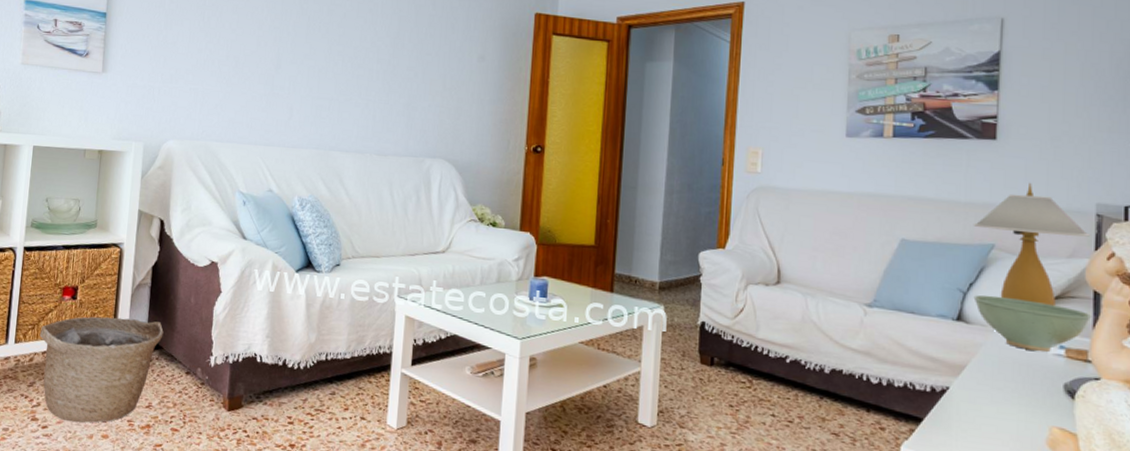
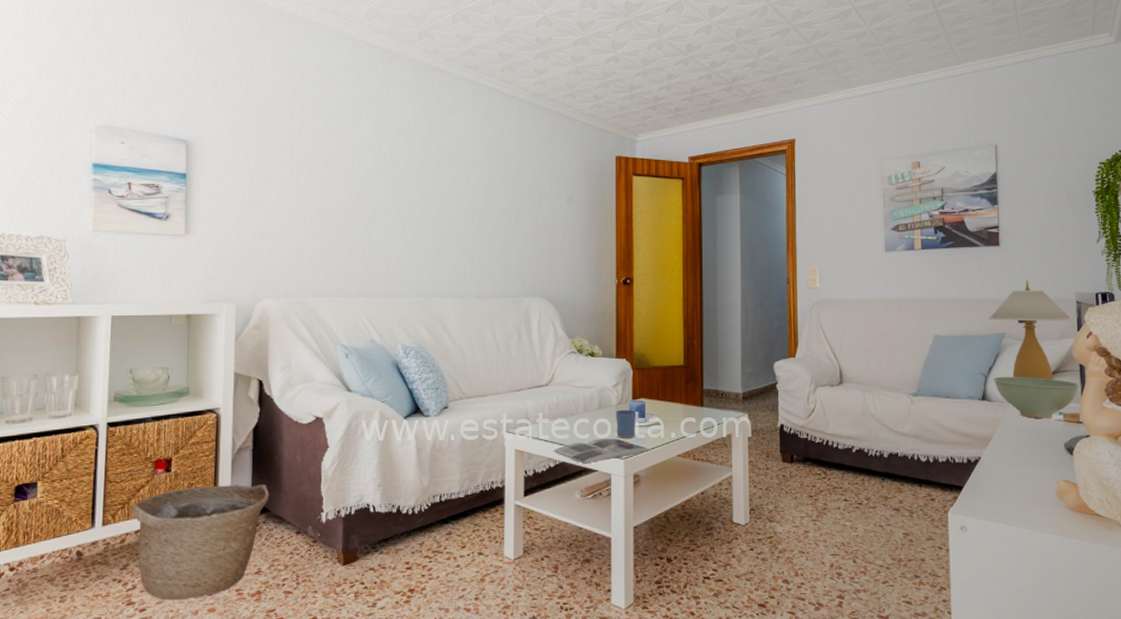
magazine: none [445,314,550,340] -> present [553,438,650,464]
mug: none [514,286,538,318] -> present [616,409,637,438]

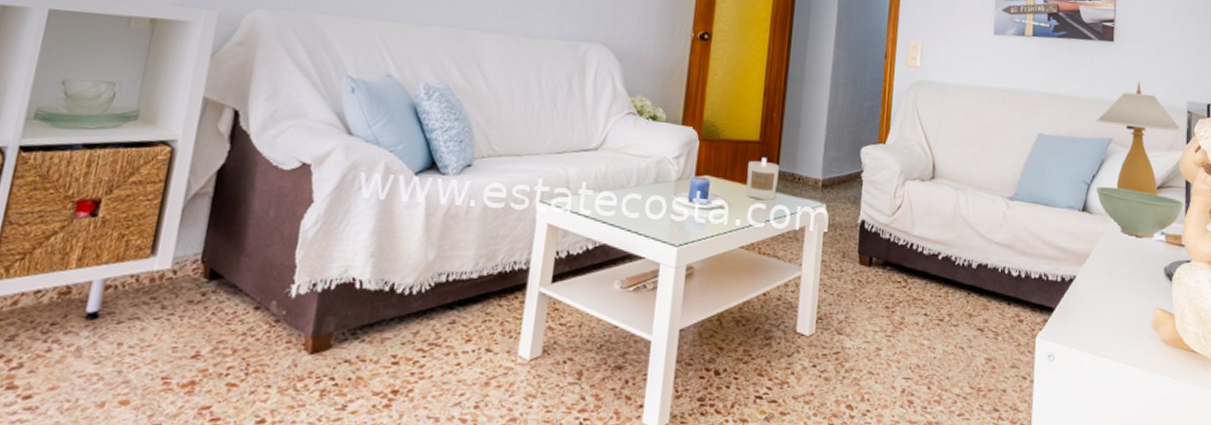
basket: present [130,484,270,601] -> none [31,238,227,387]
magazine: present [553,438,650,464] -> none [594,219,710,249]
mug: present [616,409,637,438] -> none [672,186,699,222]
candle: none [677,379,704,415] -> present [746,158,779,201]

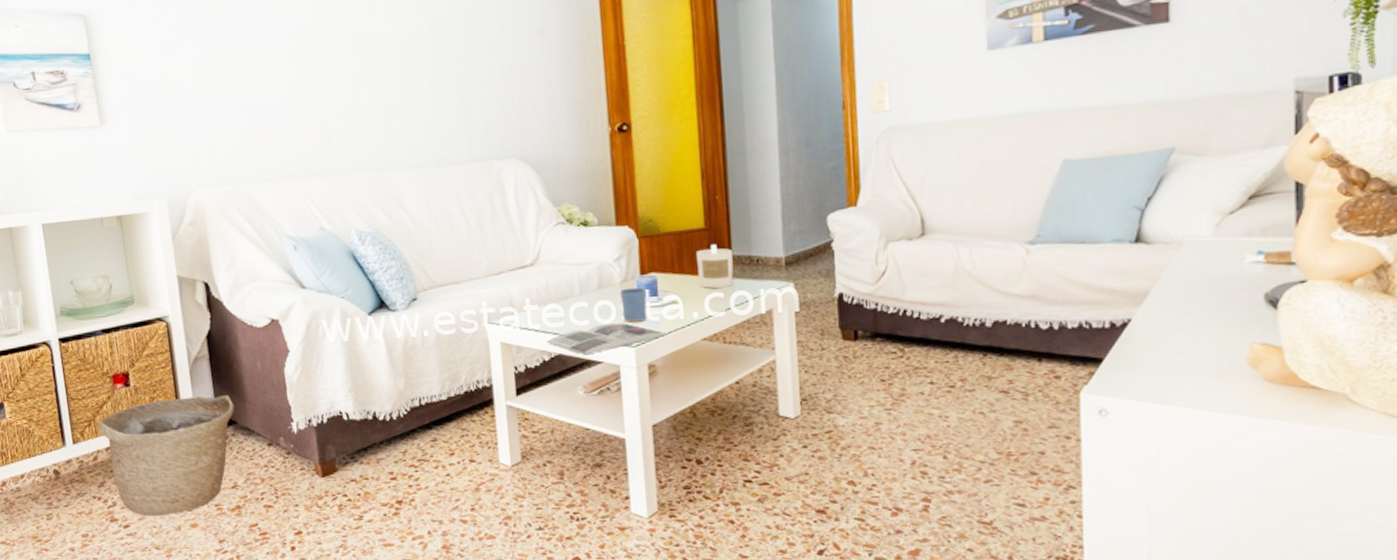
basket: none [31,238,227,387] -> present [97,395,235,517]
magazine: none [594,219,710,249] -> present [546,323,668,355]
mug: none [672,186,699,222] -> present [620,287,647,323]
table lamp: present [1095,81,1184,196] -> none [1147,66,1290,209]
bowl: present [1095,186,1185,239] -> none [1153,205,1295,263]

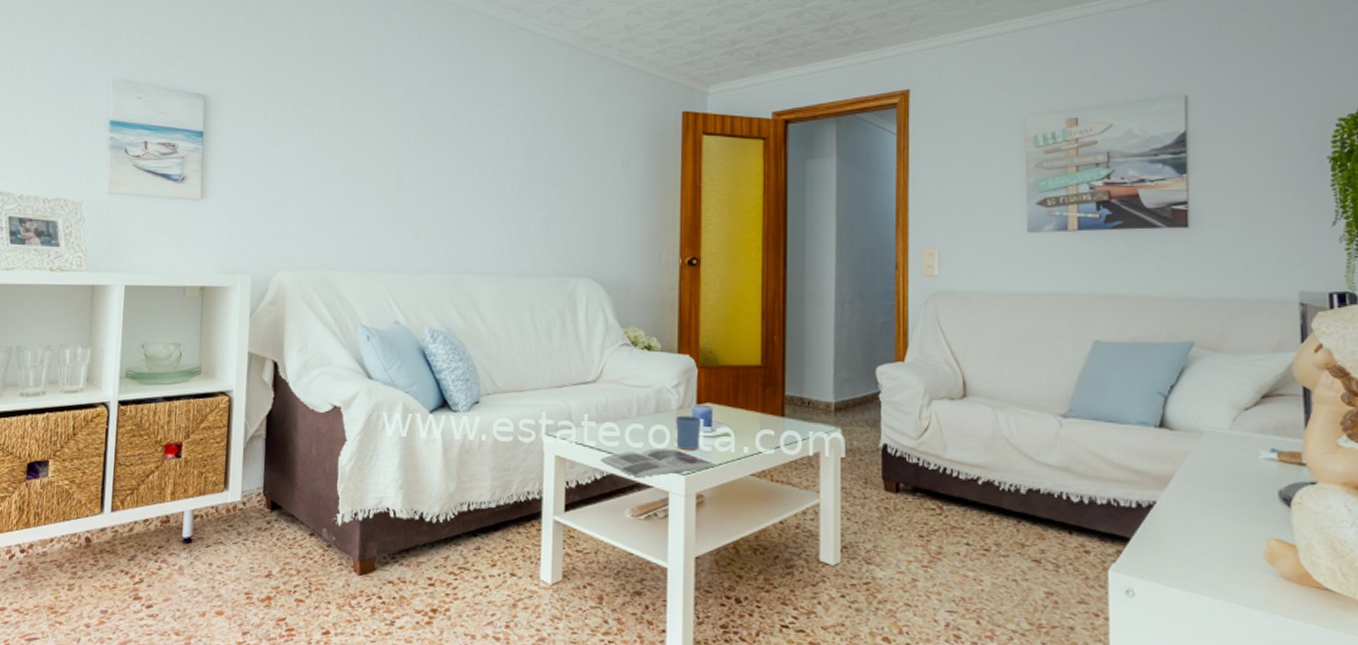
basket: present [97,395,235,517] -> none [139,475,282,600]
candle: present [696,244,734,289] -> none [751,383,785,427]

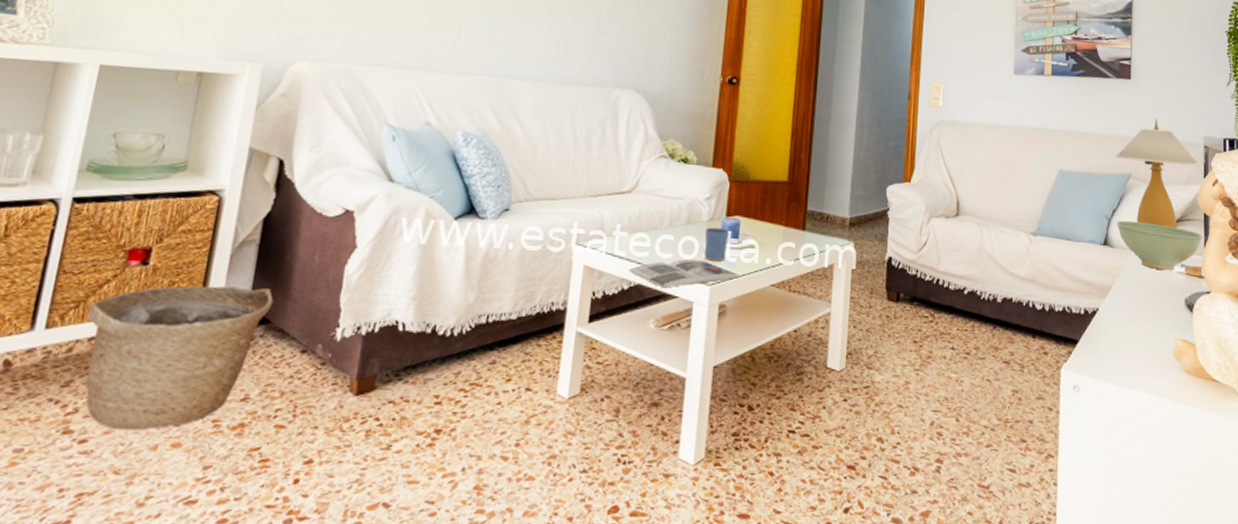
basket: none [139,475,282,600] -> present [85,285,274,431]
table lamp: none [1169,272,1296,407] -> present [1114,117,1201,229]
bowl: none [1175,397,1303,458] -> present [1116,220,1204,271]

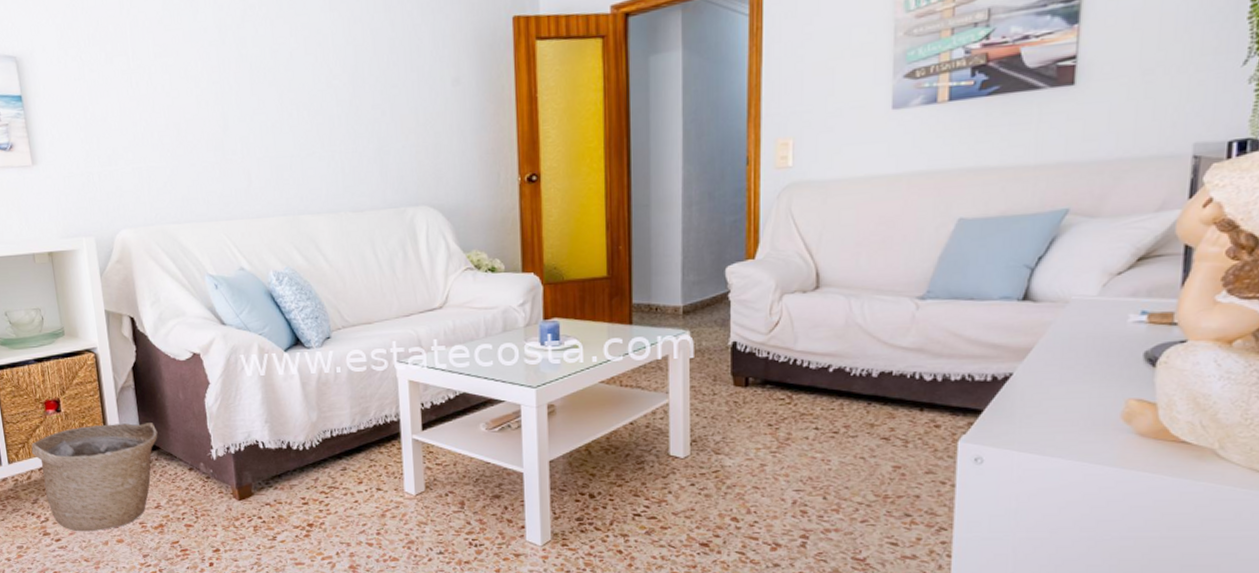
magazine: present [628,259,741,288] -> none [452,365,567,394]
mug: present [704,227,730,261] -> none [524,331,549,365]
table lamp: present [1114,117,1201,229] -> none [1043,130,1185,270]
bowl: present [1116,220,1204,271] -> none [1042,266,1181,322]

